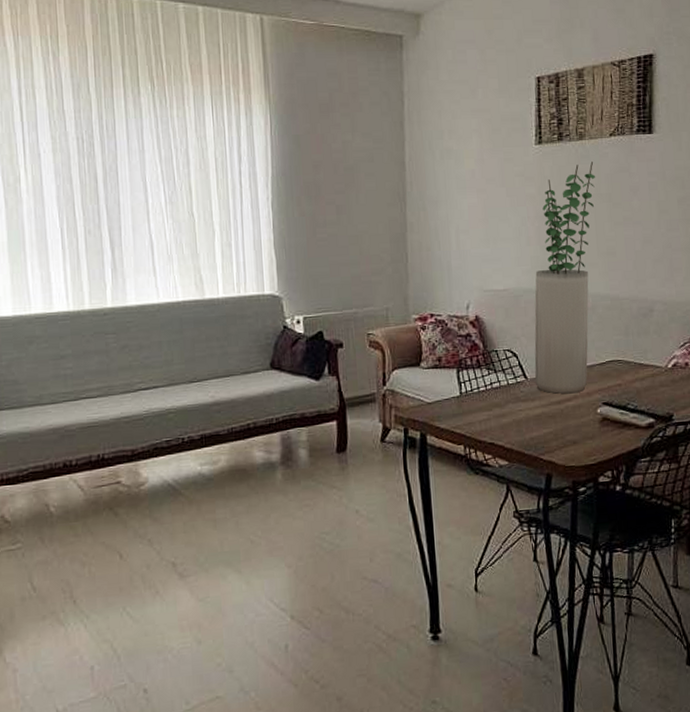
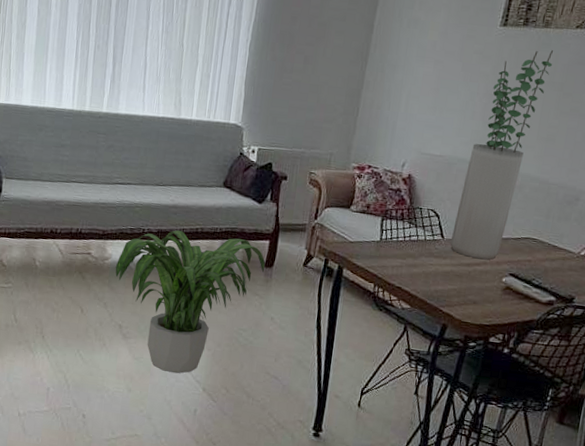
potted plant: none [155,425,338,607] -> present [115,230,266,374]

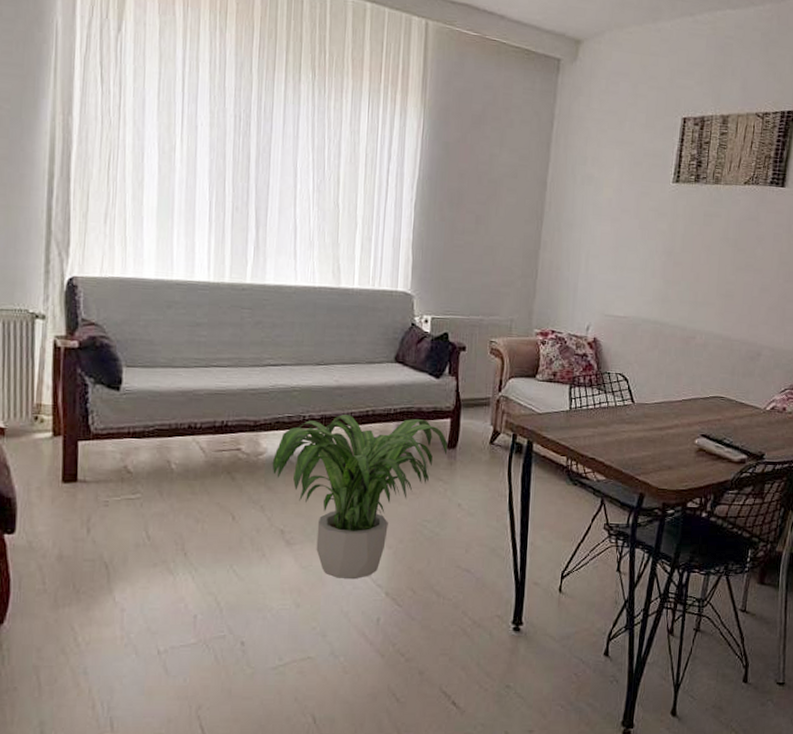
vase: present [450,50,554,260] -> none [640,206,726,422]

